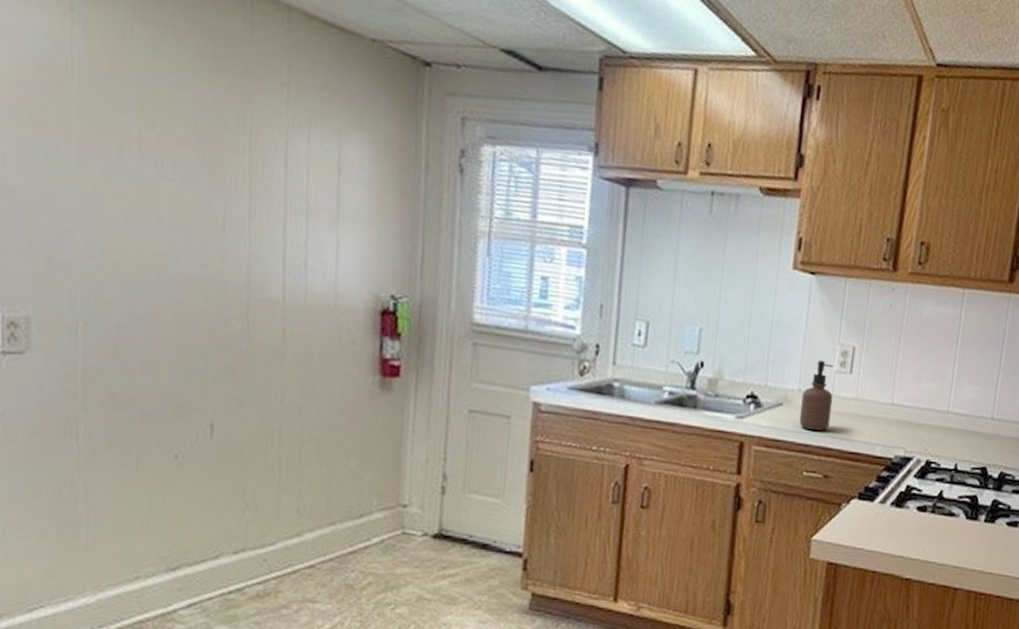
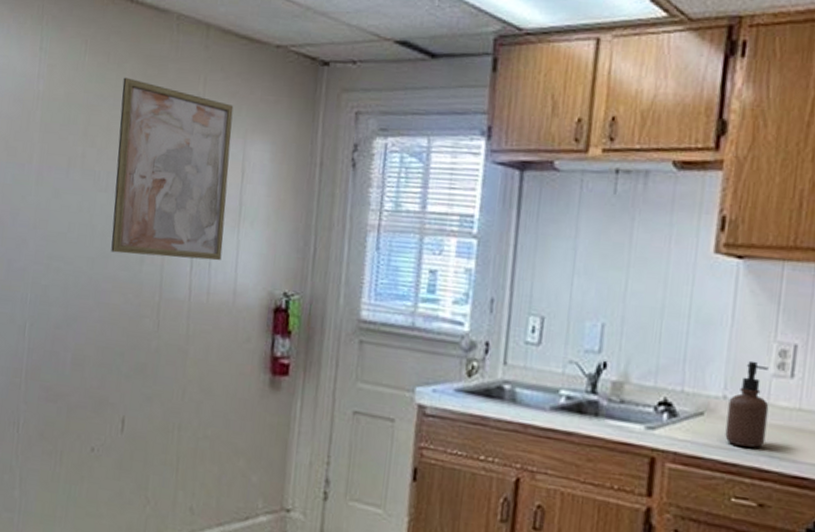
wall art: none [183,54,325,261] -> present [111,77,234,261]

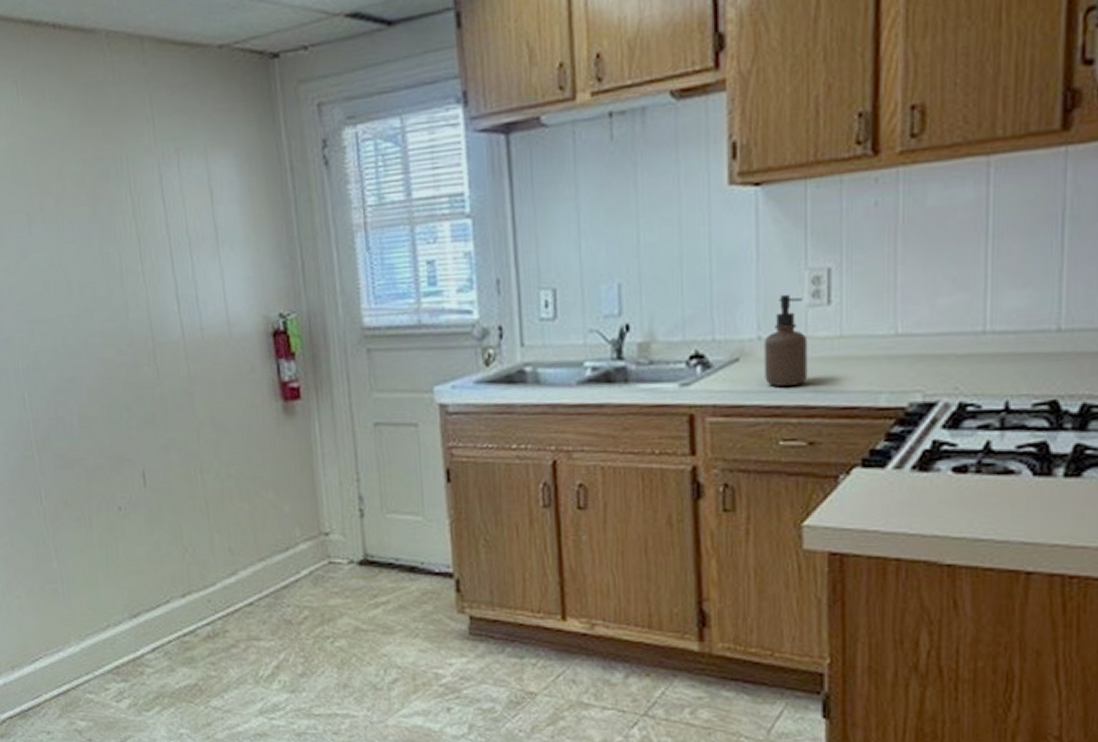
wall art: present [111,77,234,261] -> none [64,113,208,305]

